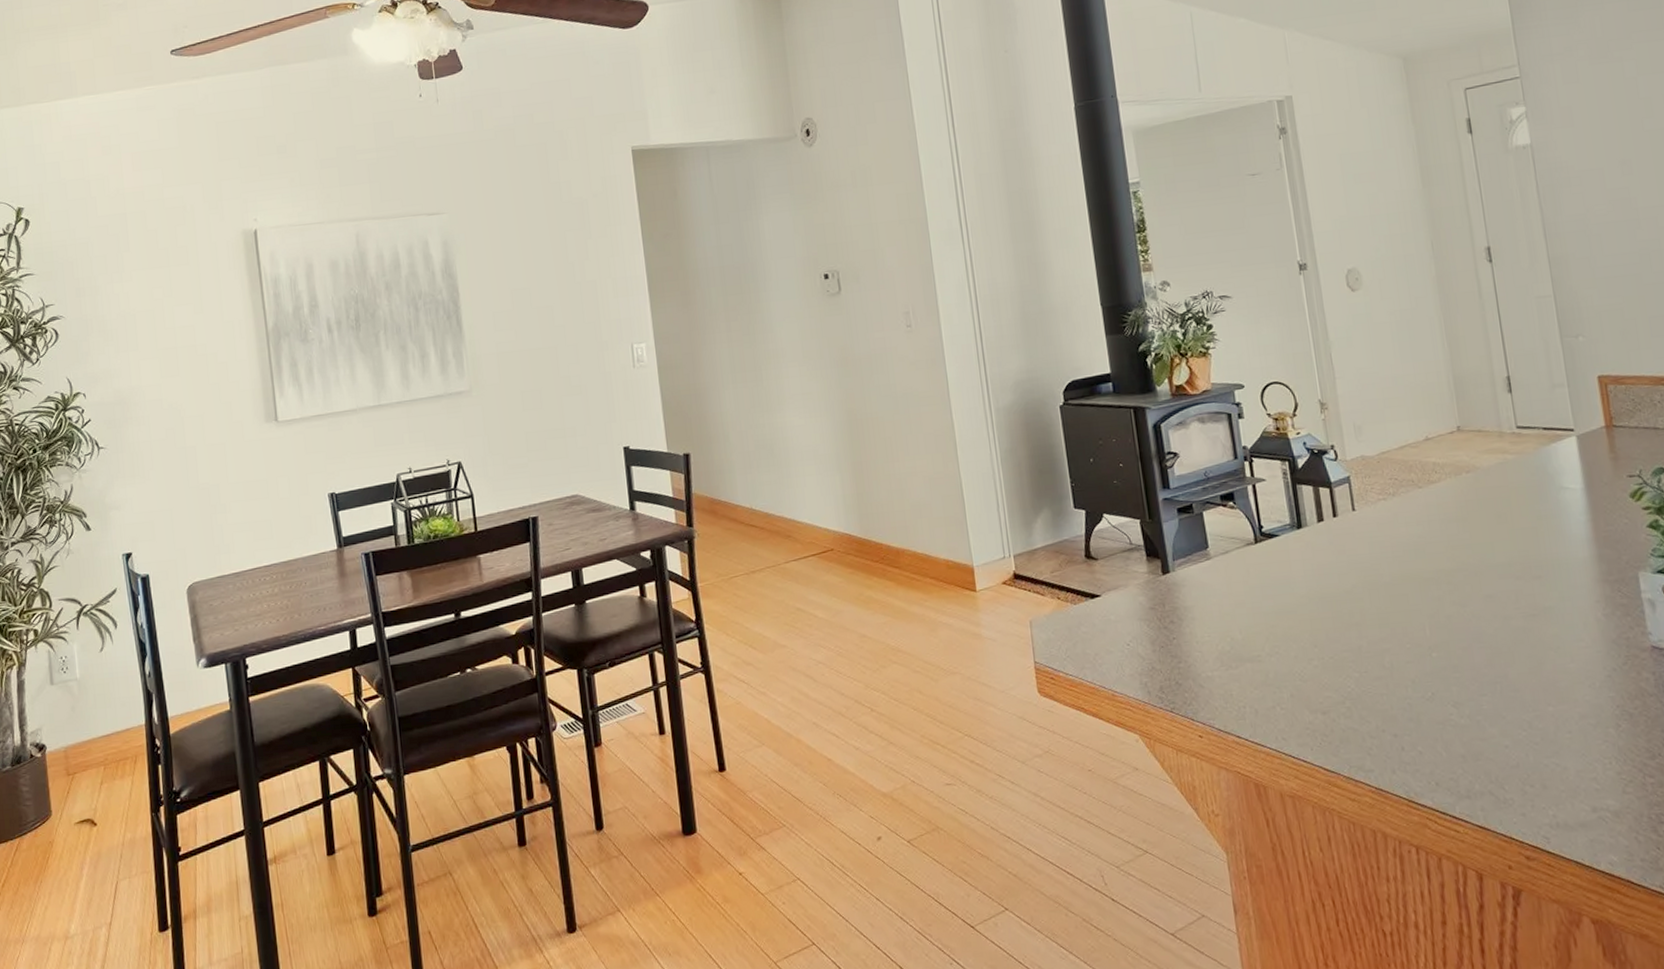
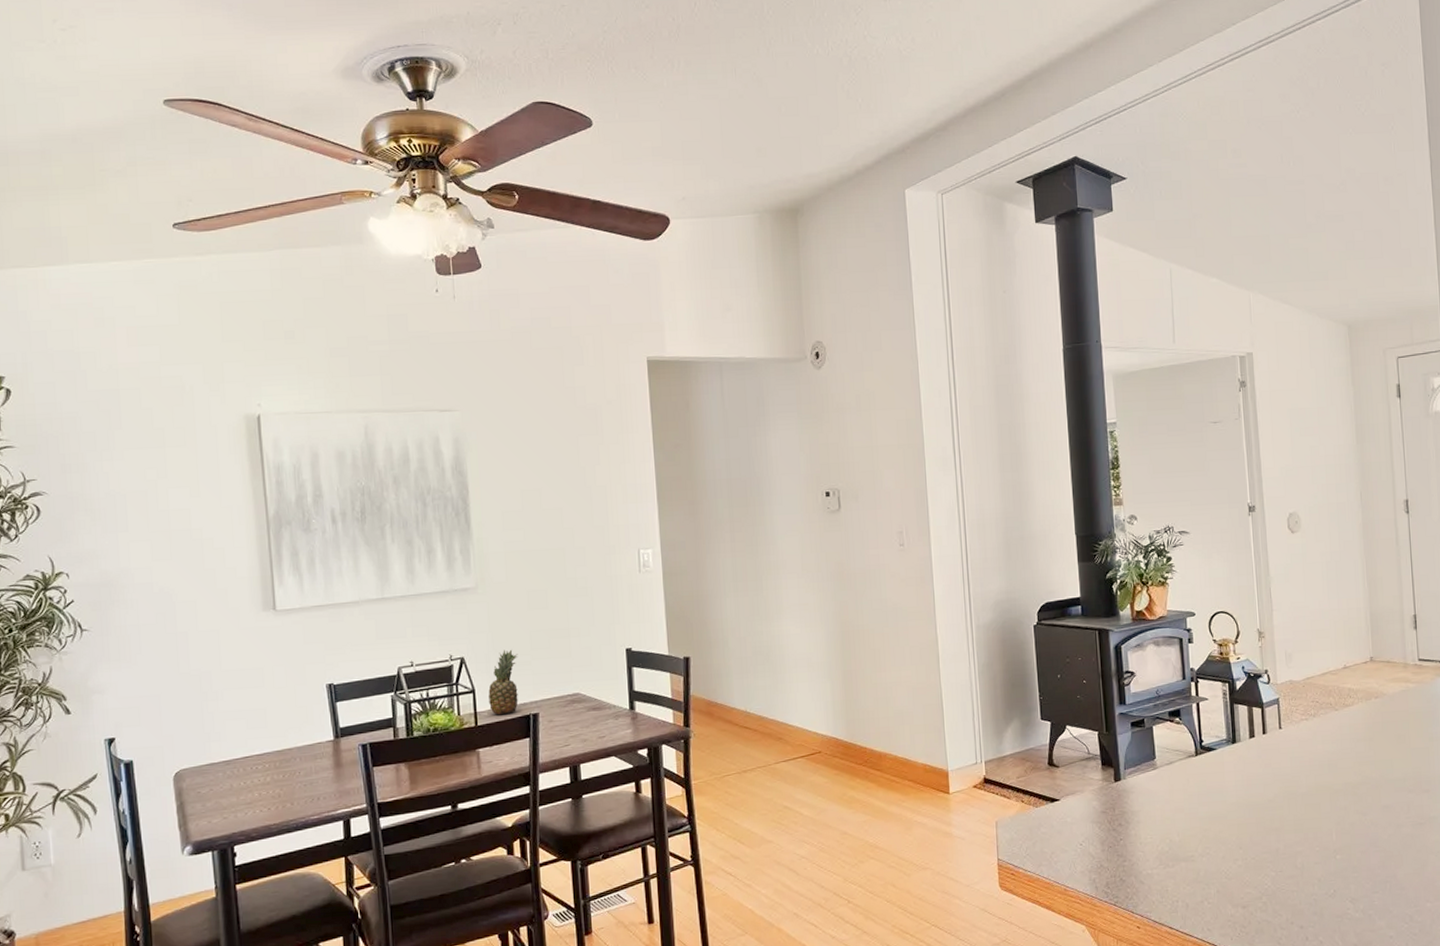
fruit: none [487,452,517,520] -> present [488,649,518,716]

